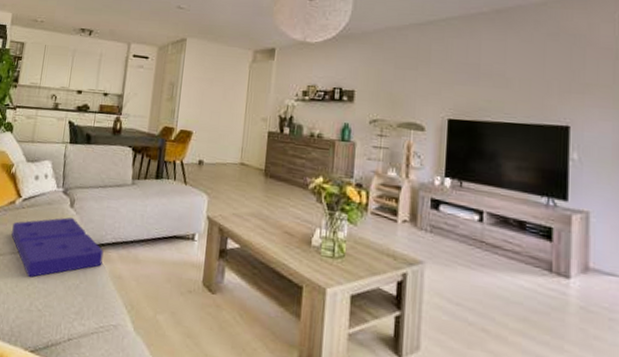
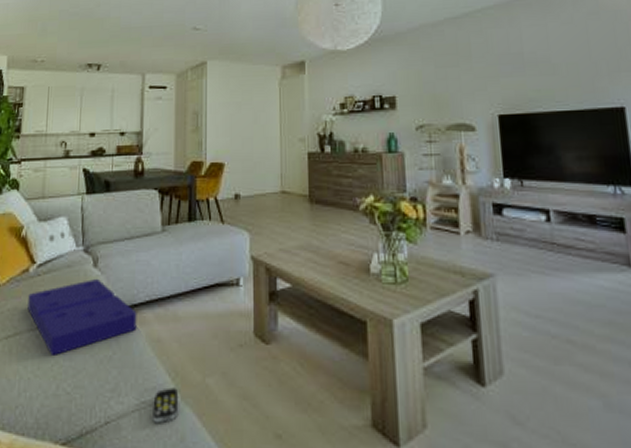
remote control: none [108,318,132,347] -> present [153,387,178,424]

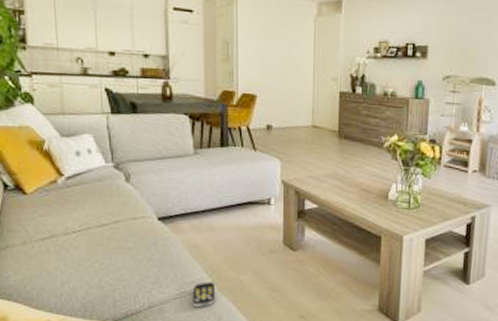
cushion: present [27,279,137,355] -> none [60,193,174,255]

